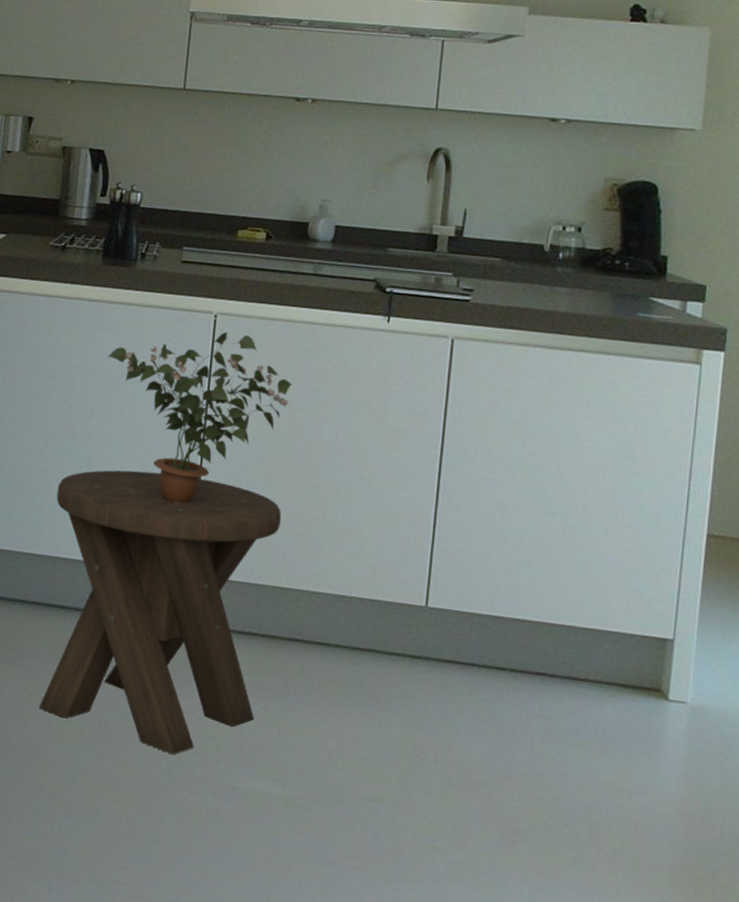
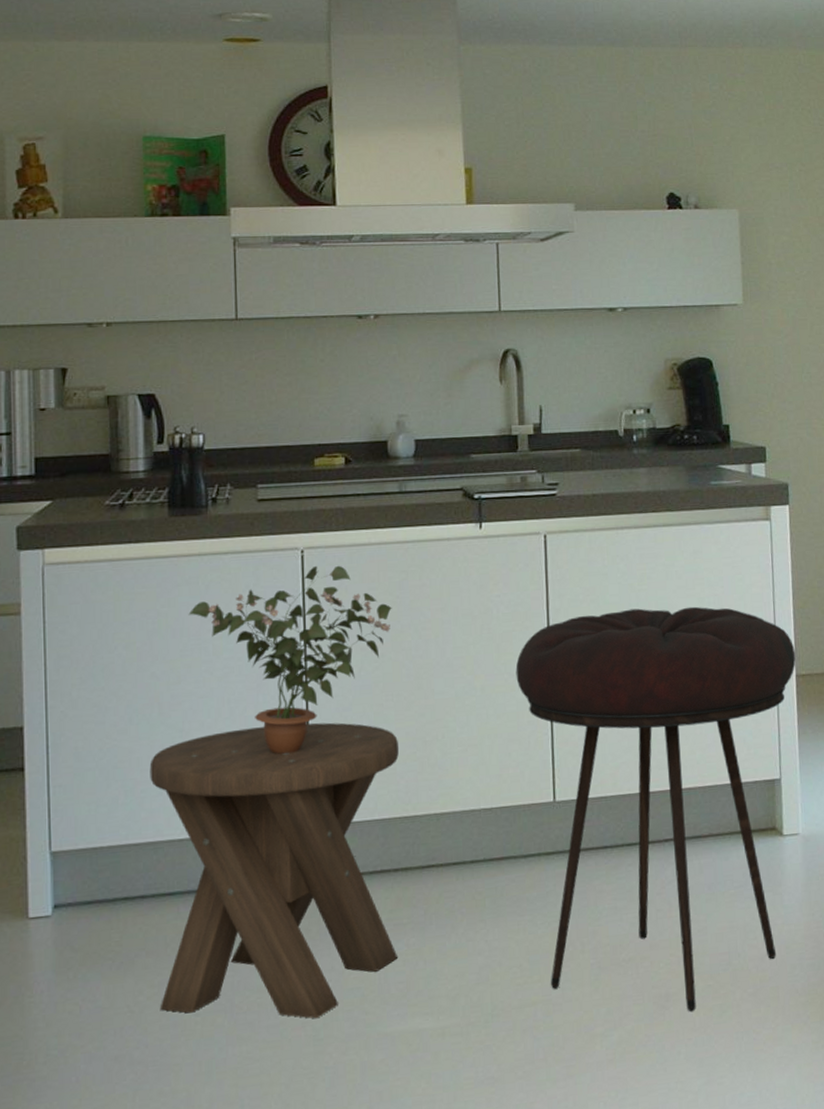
stool: none [397,427,710,856] -> present [515,606,796,1013]

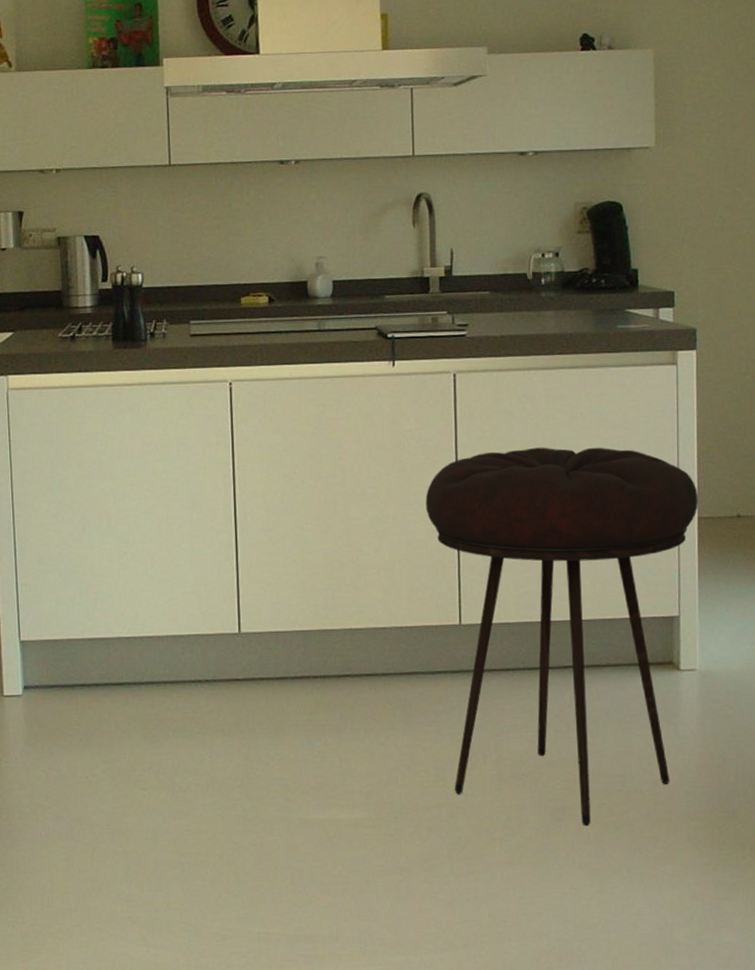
music stool: present [149,722,400,1019] -> none [100,540,318,802]
potted plant: present [188,565,392,754] -> none [131,397,312,567]

